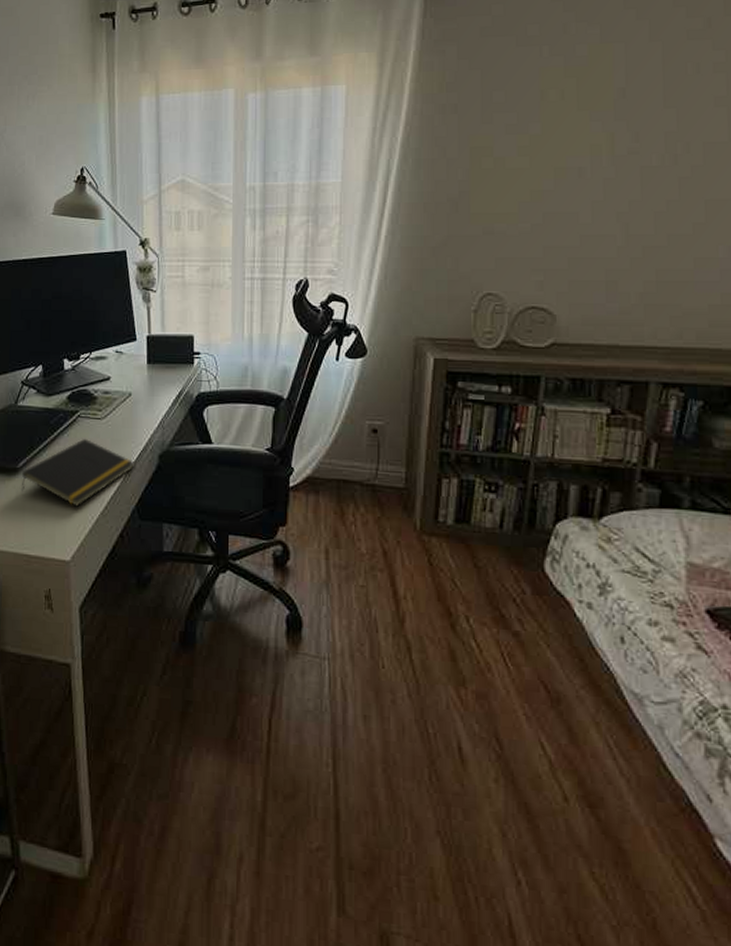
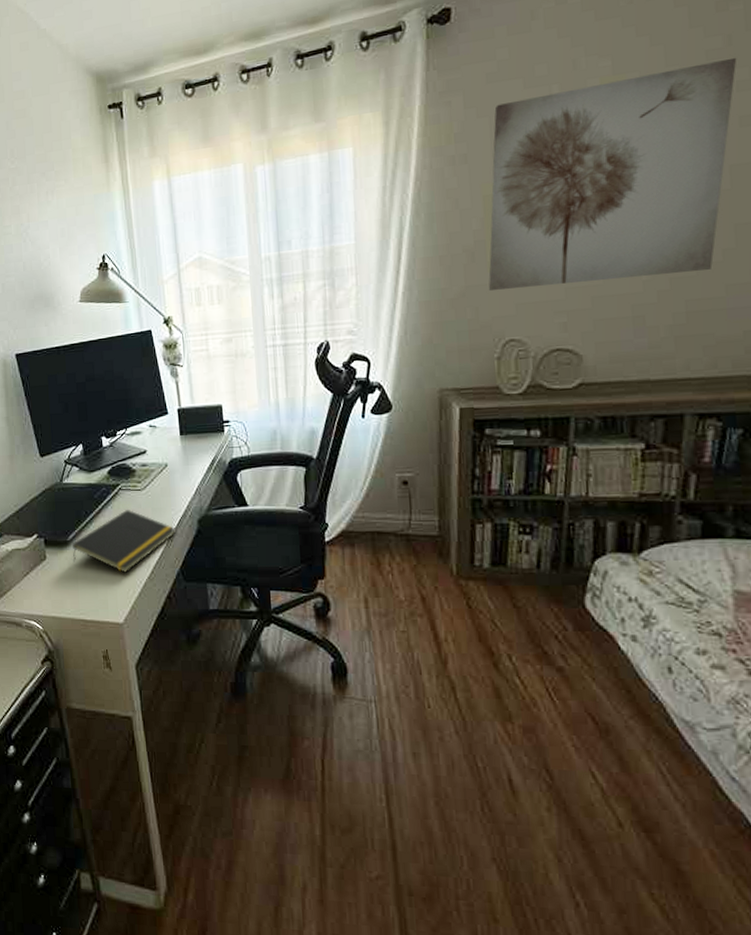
wall art: none [470,39,715,242] -> present [488,57,737,290]

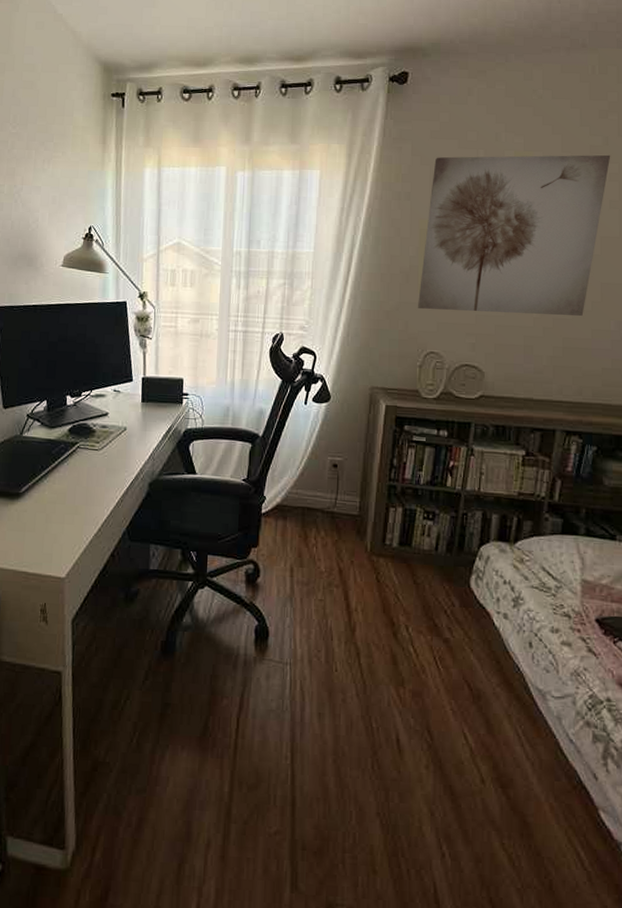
notepad: present [72,510,177,573] -> none [23,468,128,529]

